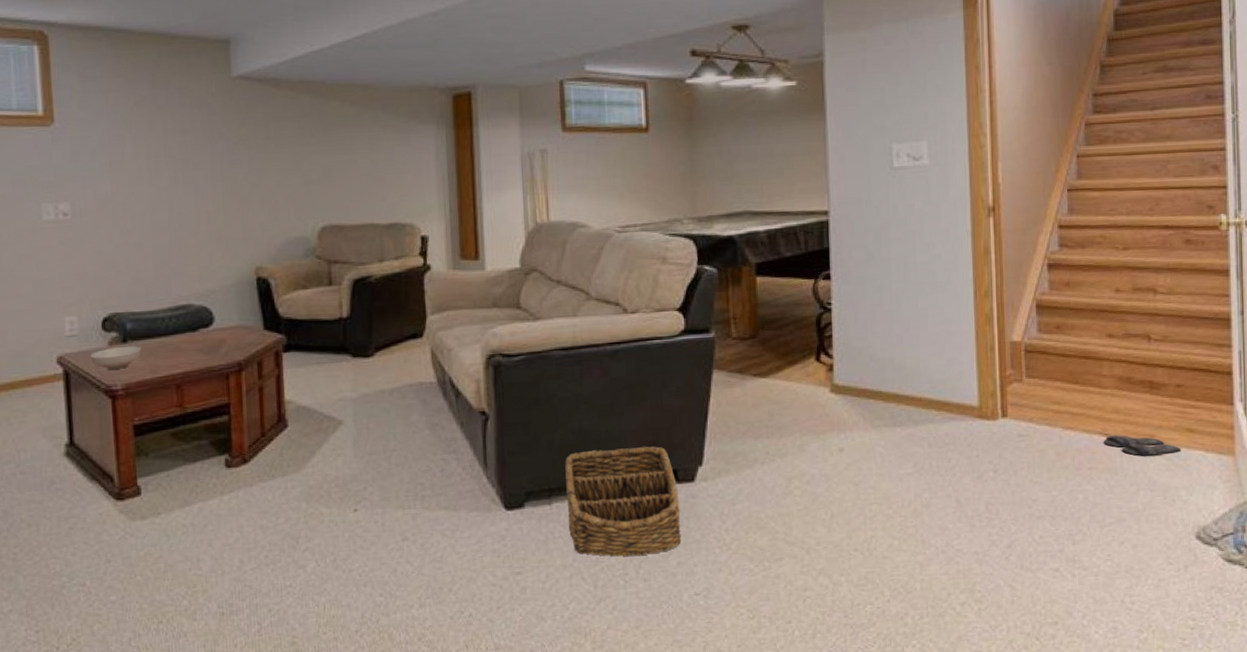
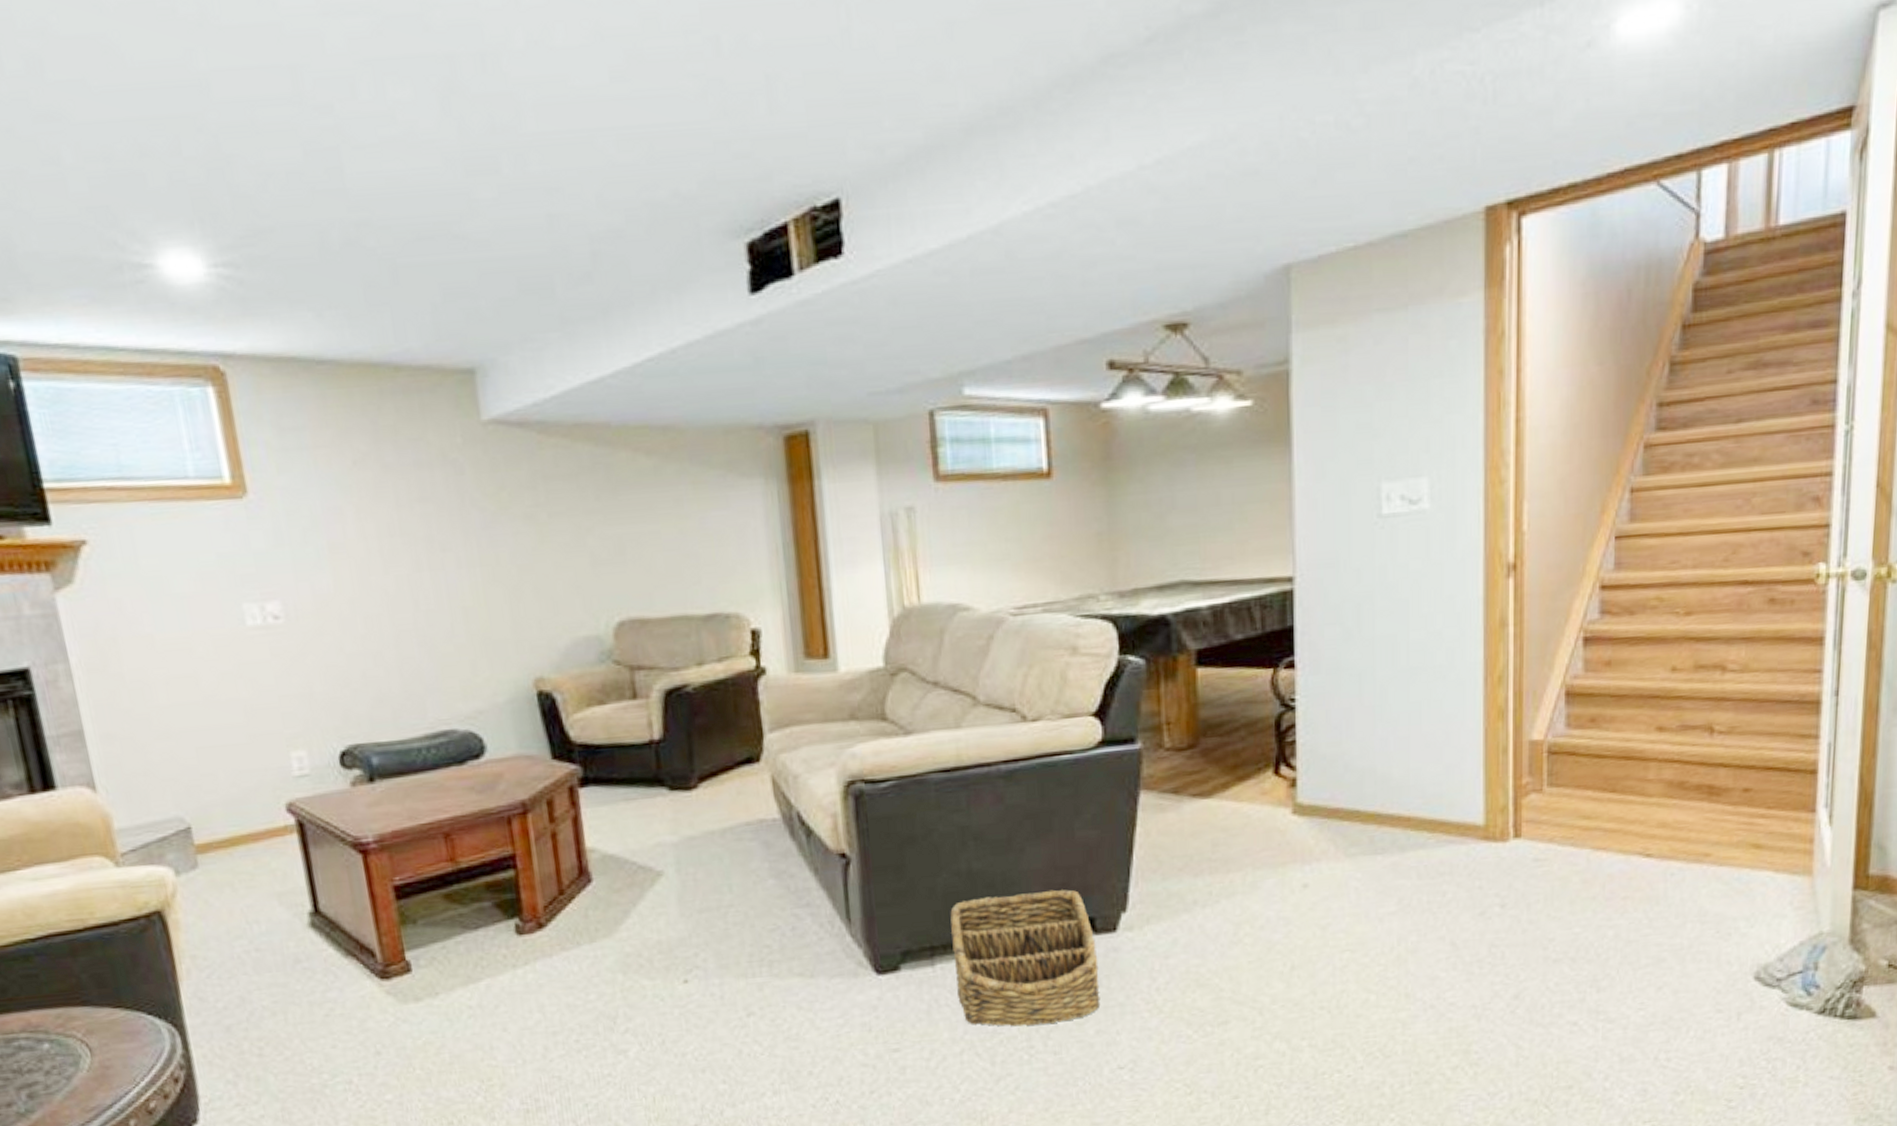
bowl: present [90,346,141,370] -> none [328,786,395,818]
slippers: present [1103,435,1181,456] -> none [1643,855,1743,881]

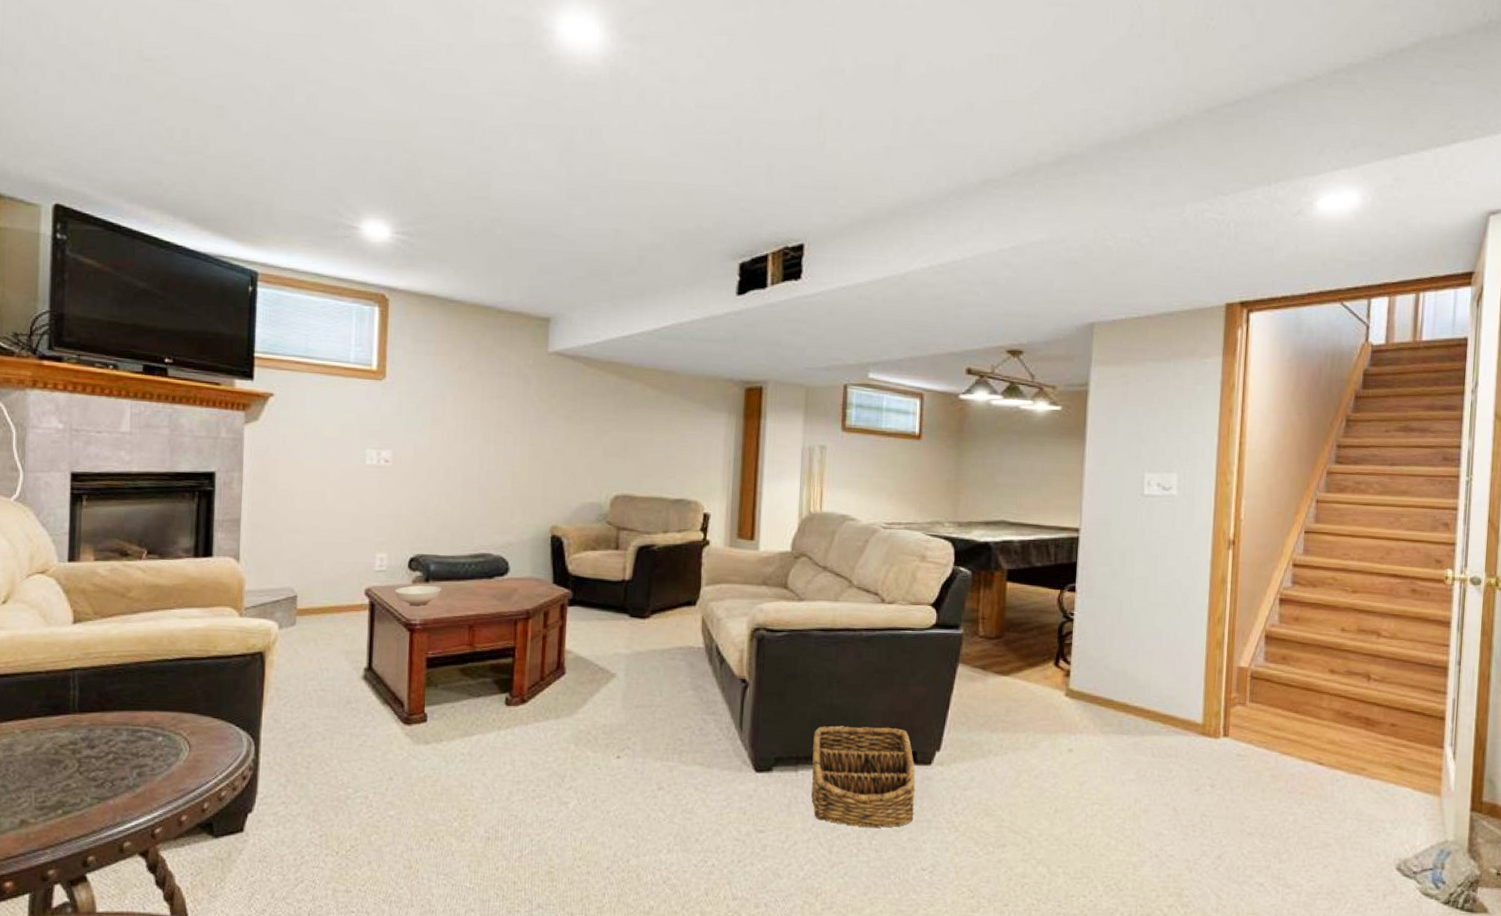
bowl: none [328,786,395,818] -> present [395,585,441,606]

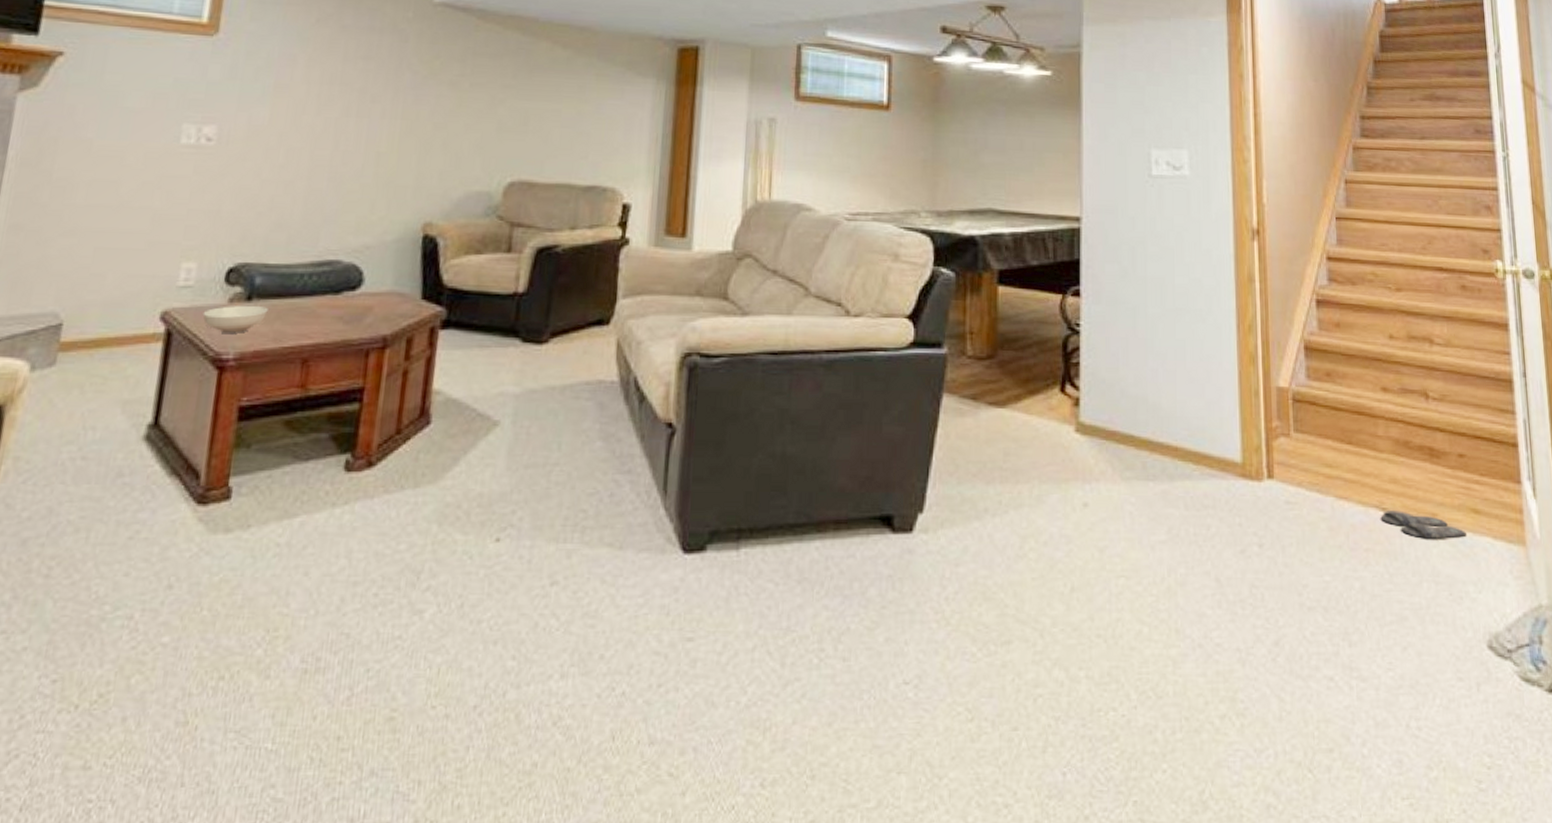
basket: present [811,725,916,829] -> none [757,482,893,627]
slippers: none [1317,764,1390,788] -> present [1380,510,1466,539]

